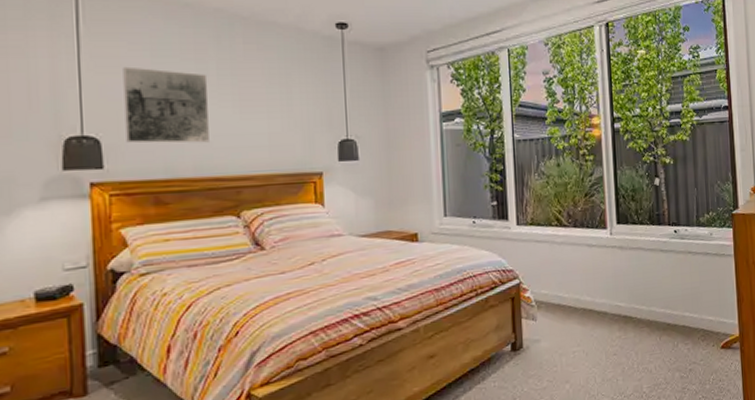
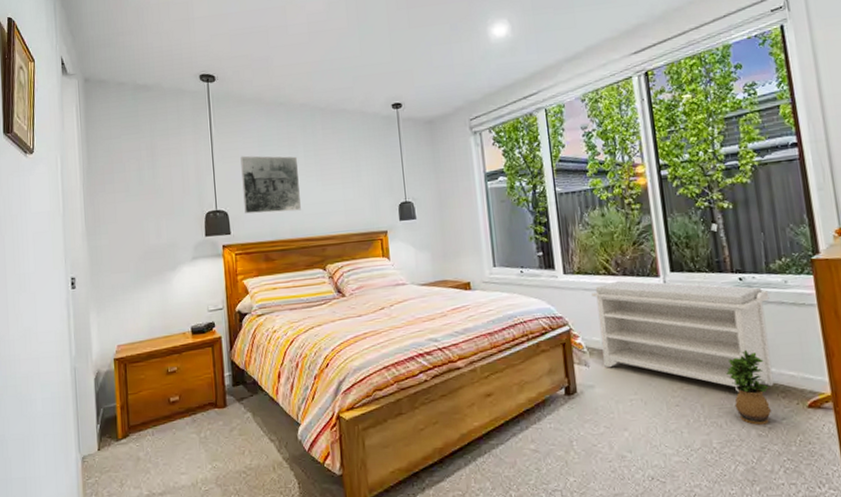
bench: none [543,232,698,338] -> present [591,280,774,392]
potted plant: none [658,298,693,368] -> present [726,350,772,425]

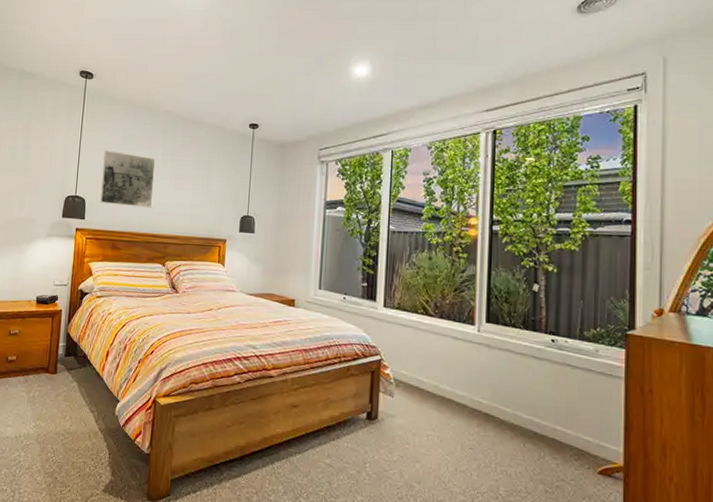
bench: present [591,280,774,392] -> none [407,322,578,448]
potted plant: present [726,350,772,425] -> none [524,408,563,482]

